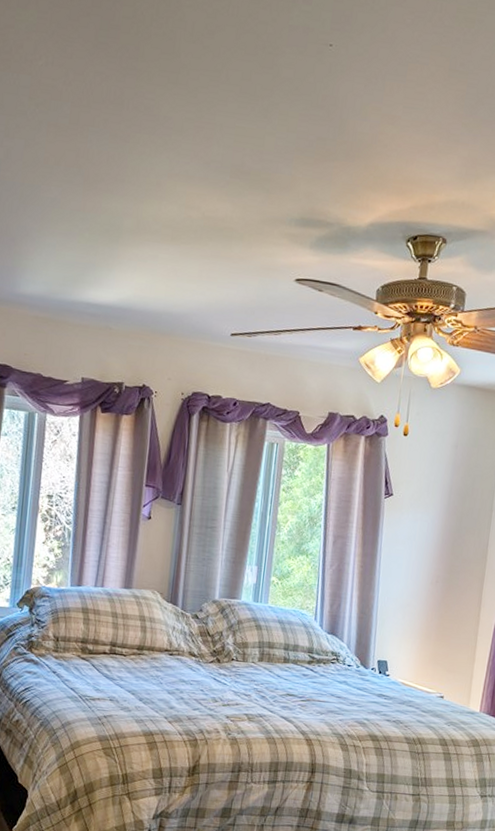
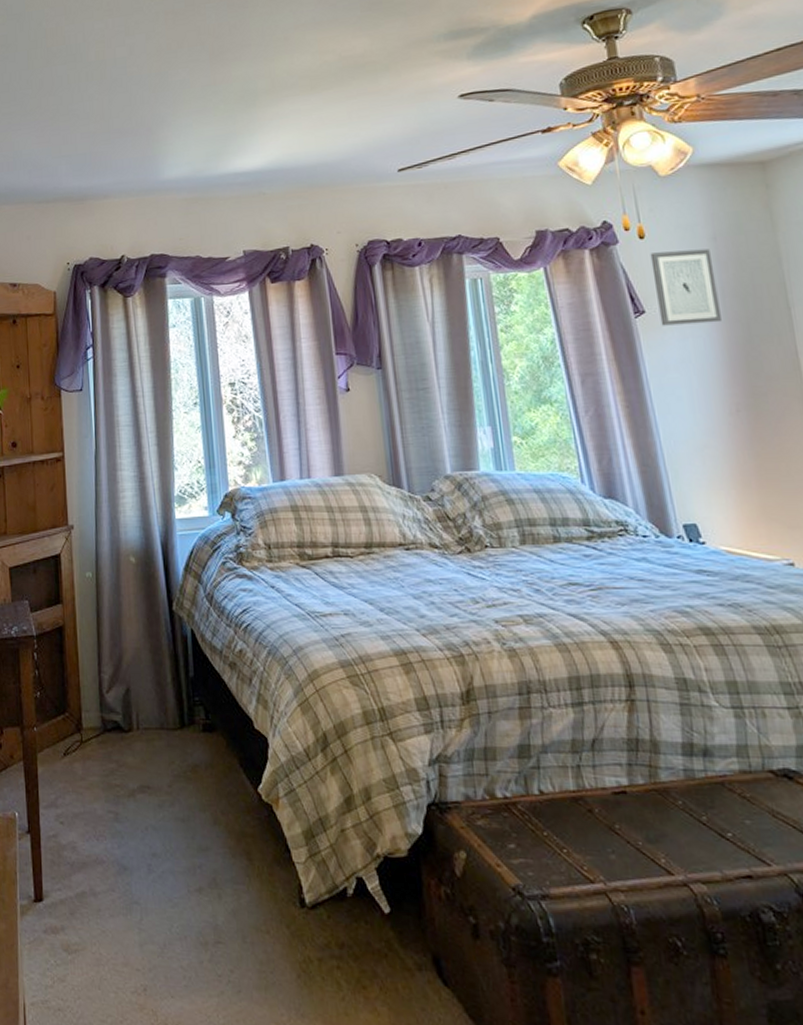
wall art: none [401,449,451,513] -> present [650,248,722,326]

